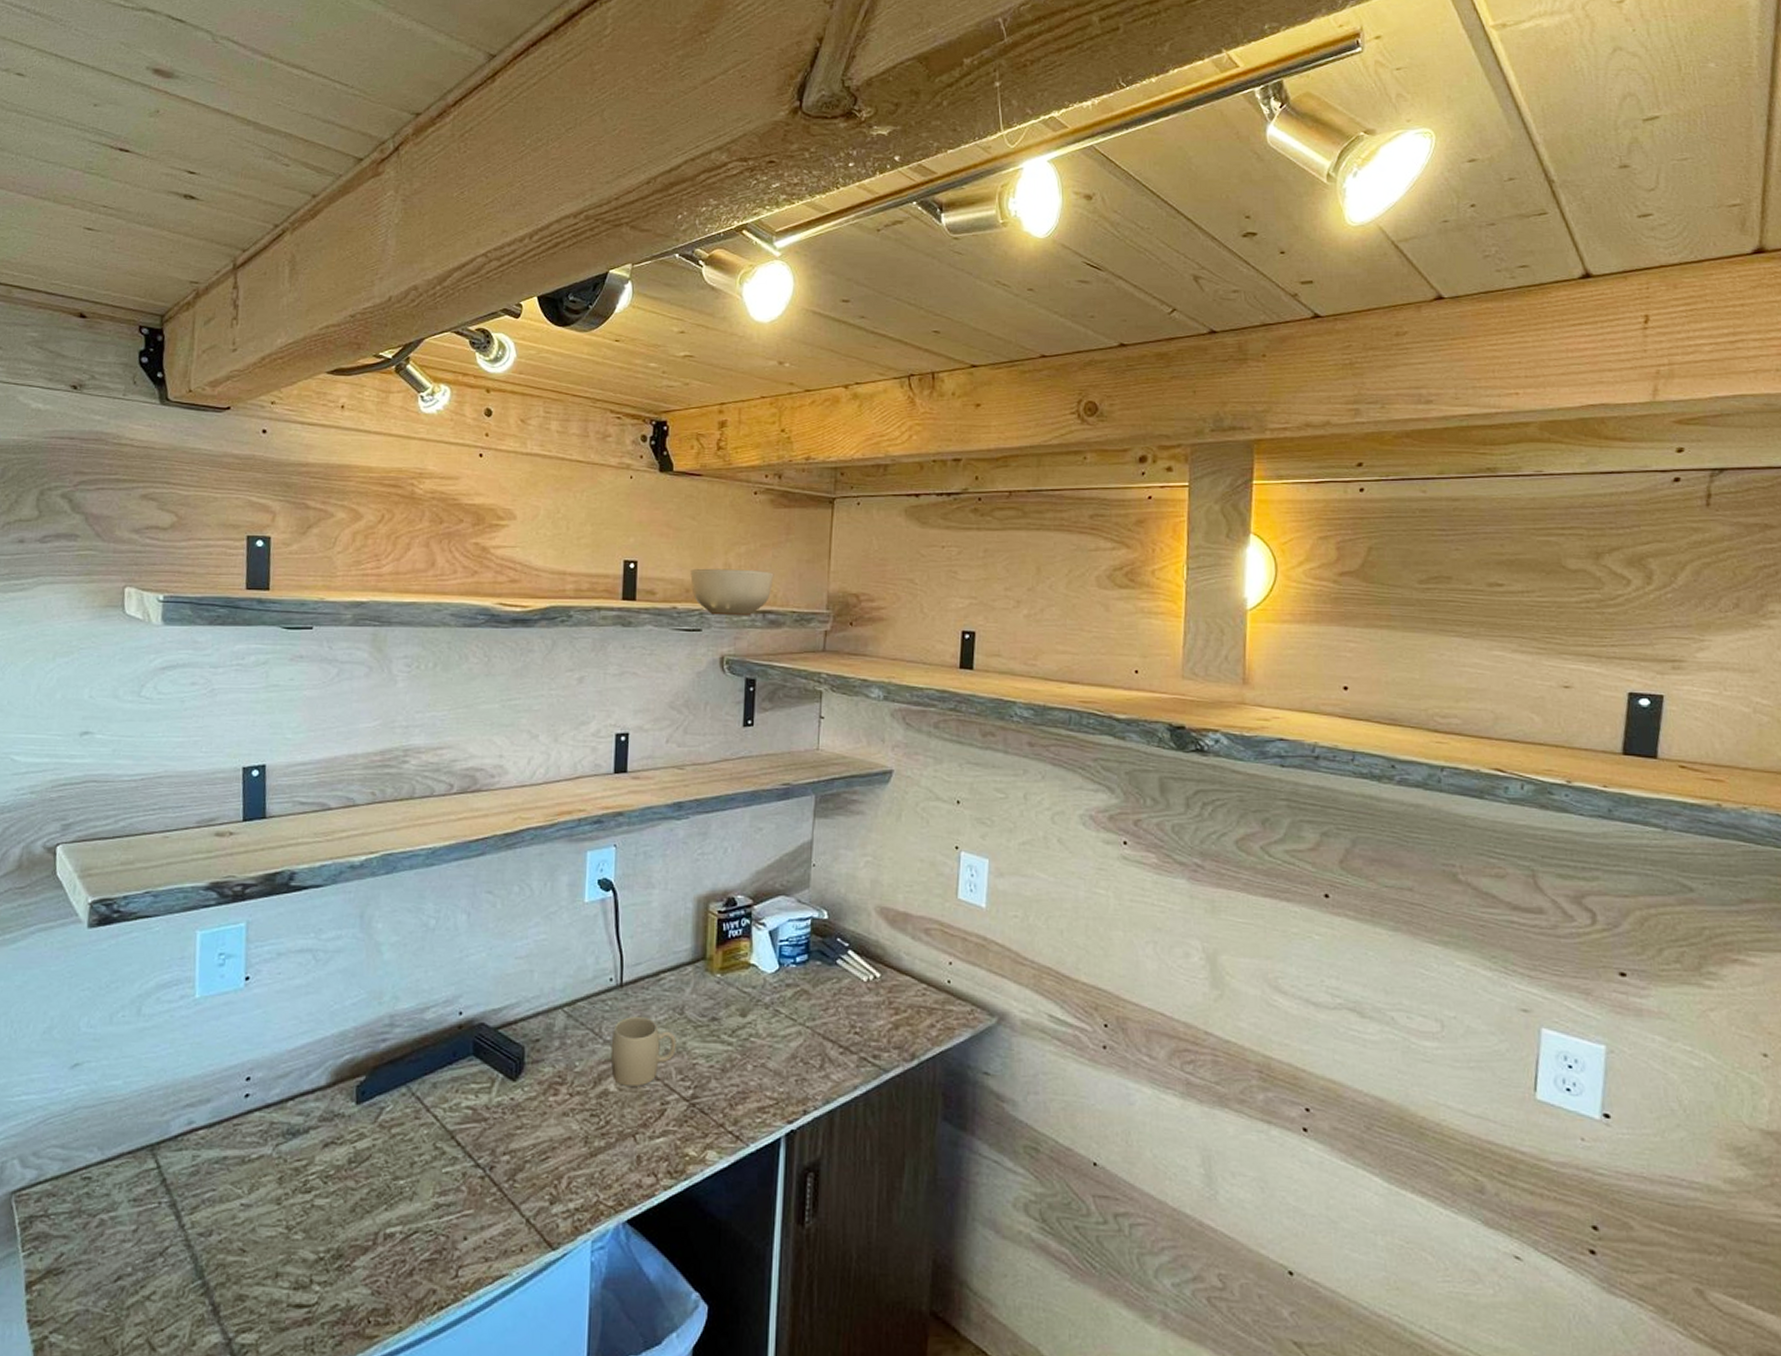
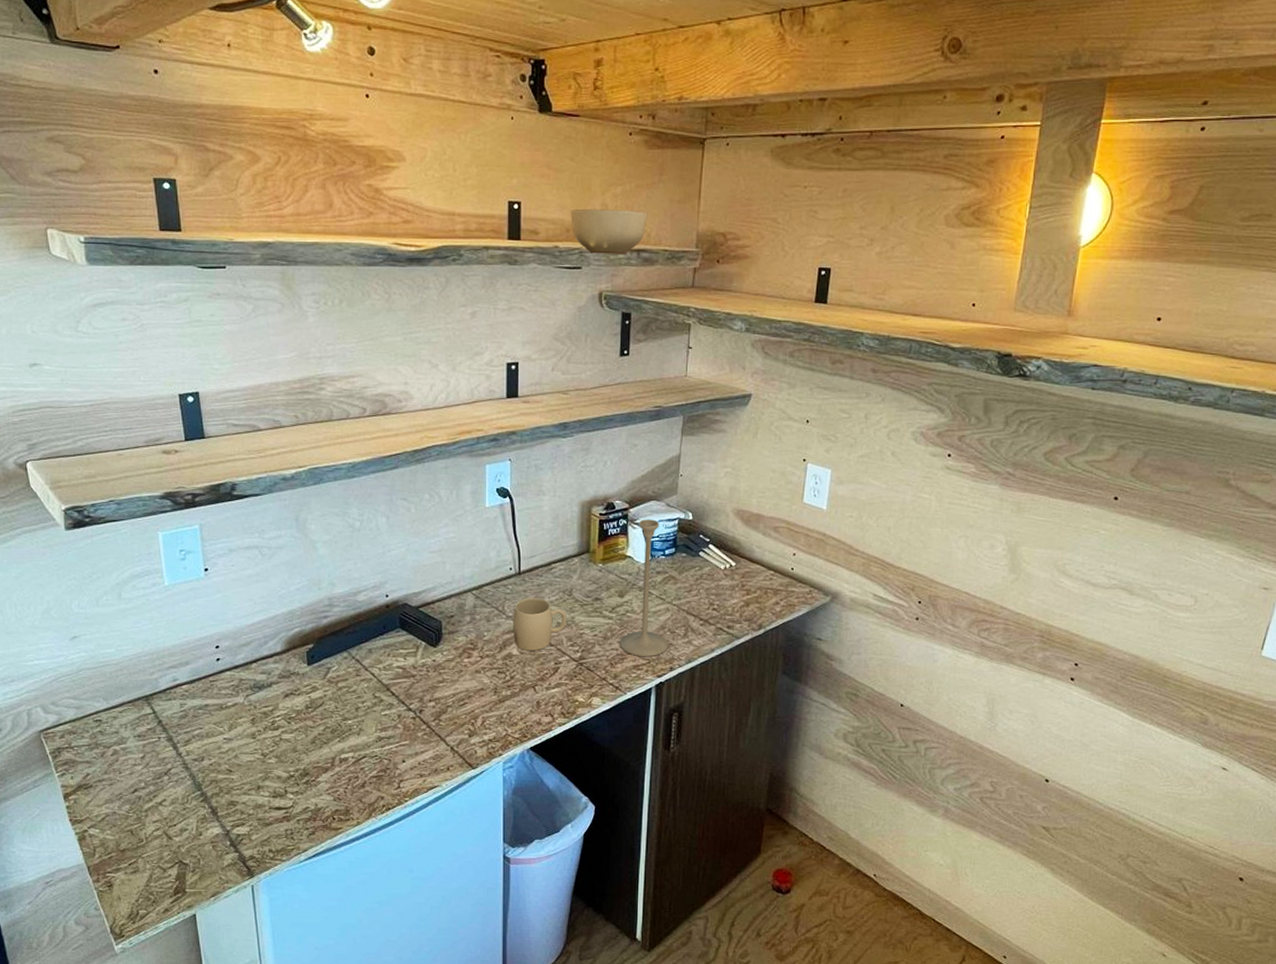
candlestick: none [741,918,802,1097] -> present [620,519,669,658]

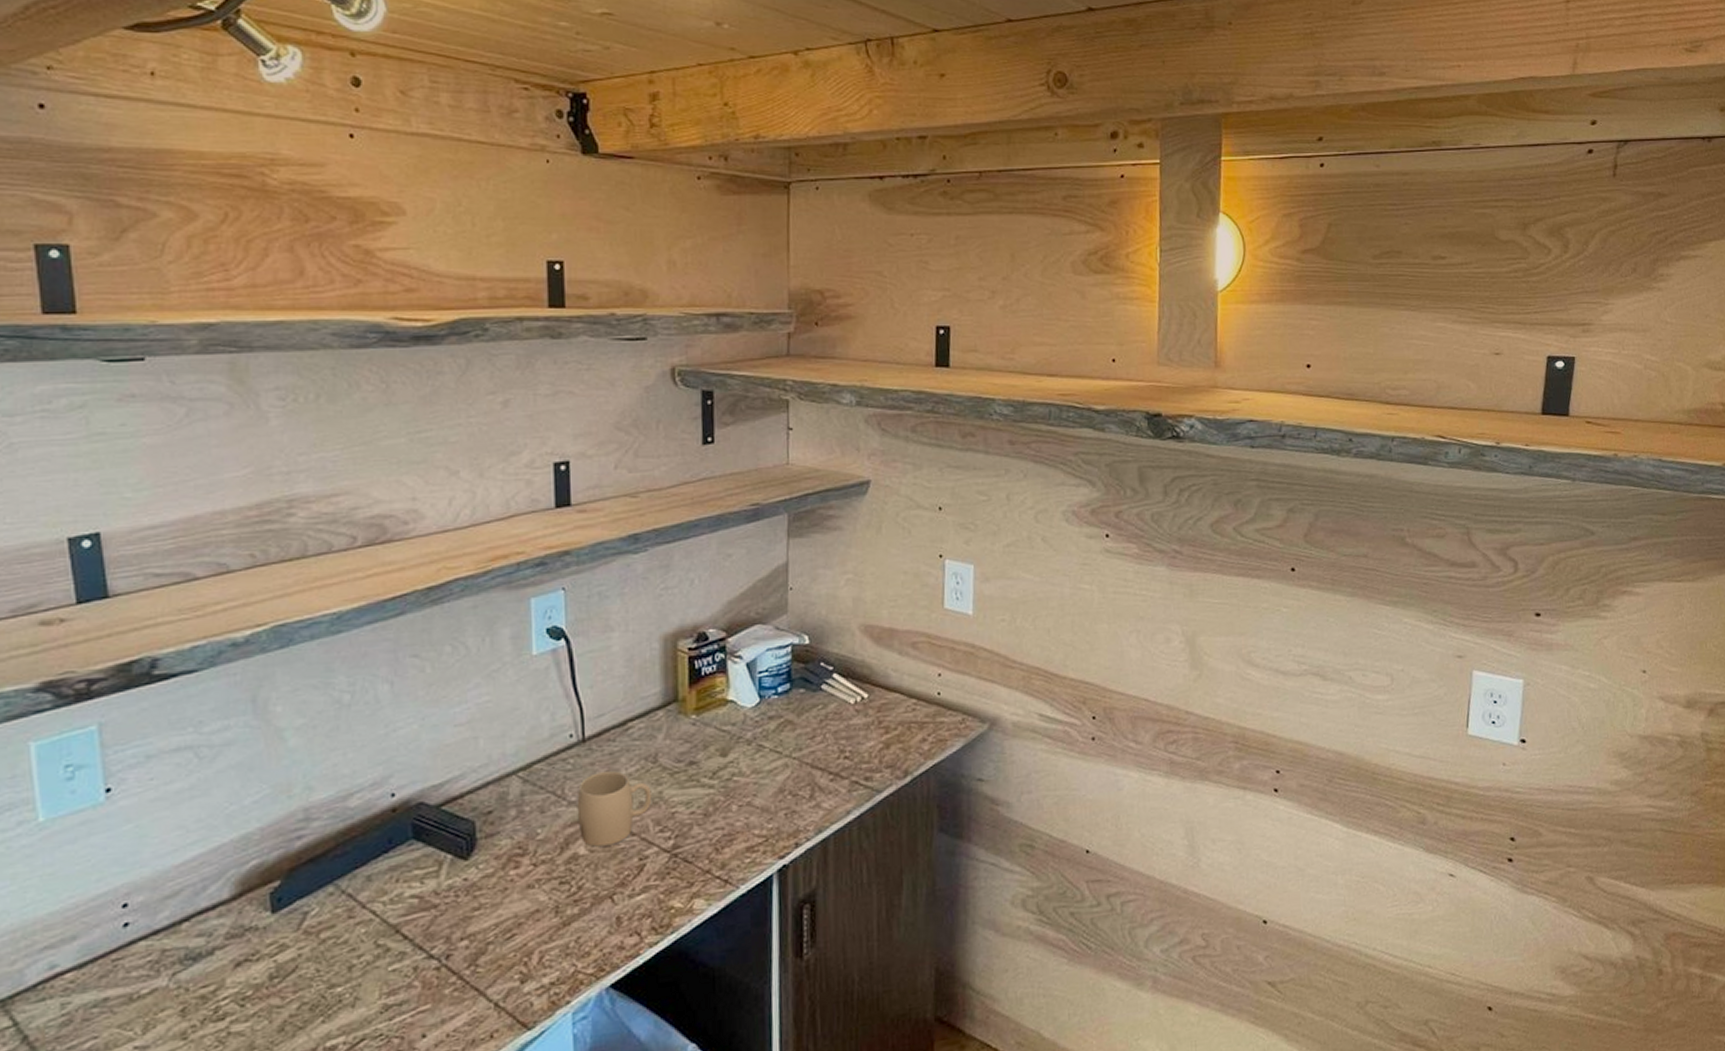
bowl: present [570,208,648,254] -> none [628,266,727,321]
candlestick: present [620,519,669,658] -> none [726,649,792,835]

